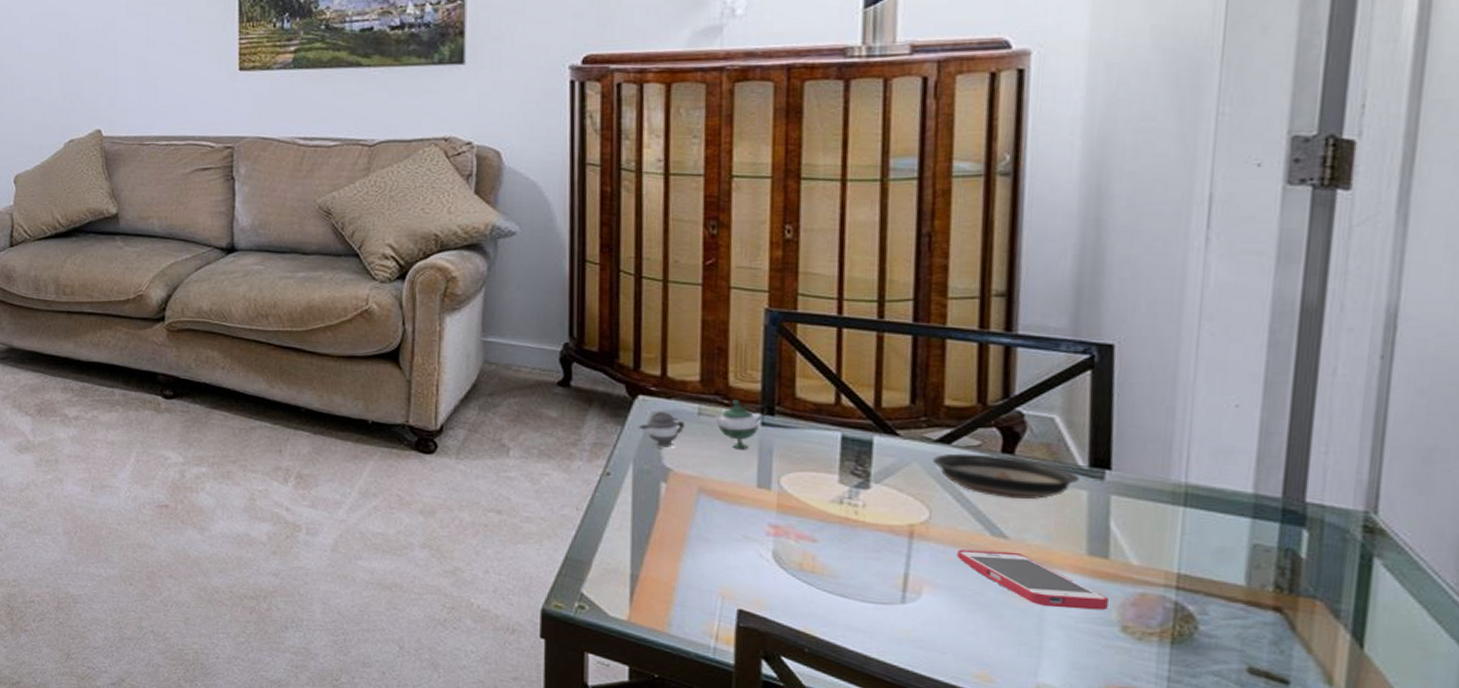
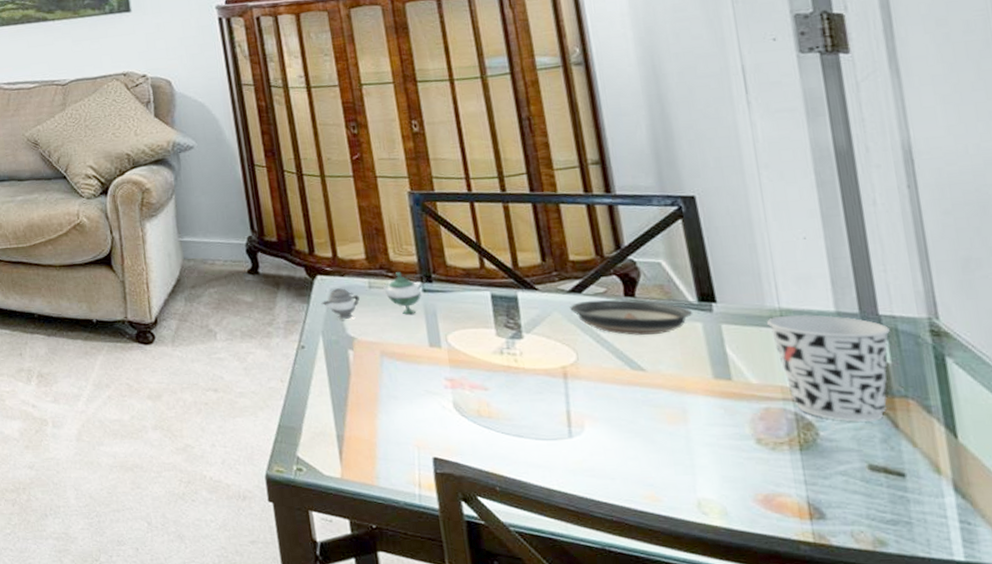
smartphone: present [957,549,1109,611] -> none [606,382,741,428]
cup: none [1167,493,1314,620] -> present [767,315,890,422]

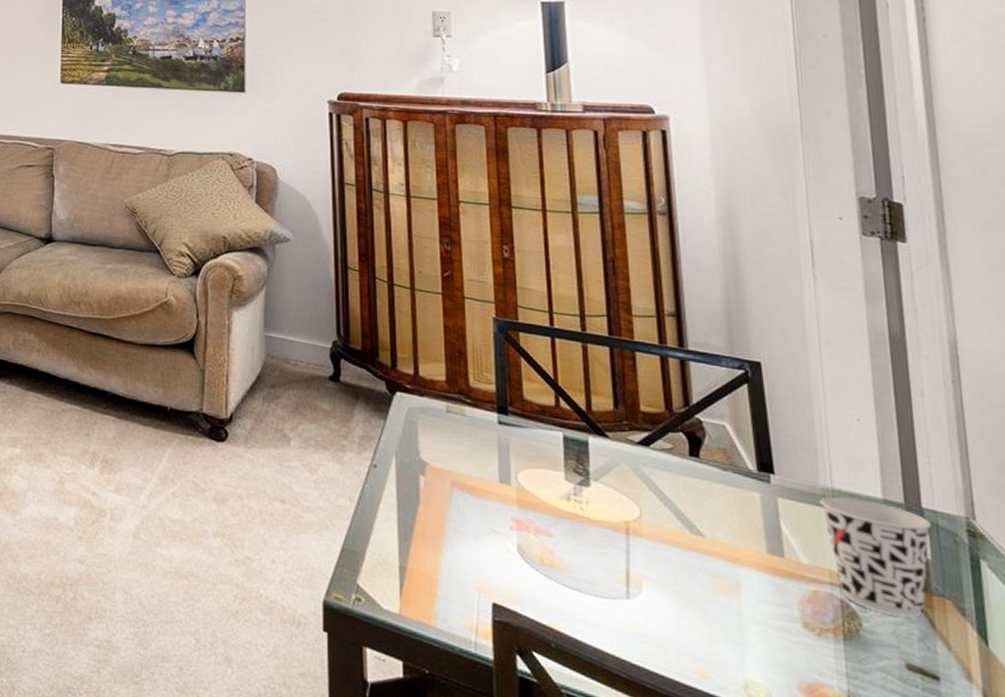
teapot: present [321,272,427,319] -> none [397,400,503,446]
saucer: present [570,299,694,335] -> none [637,455,752,500]

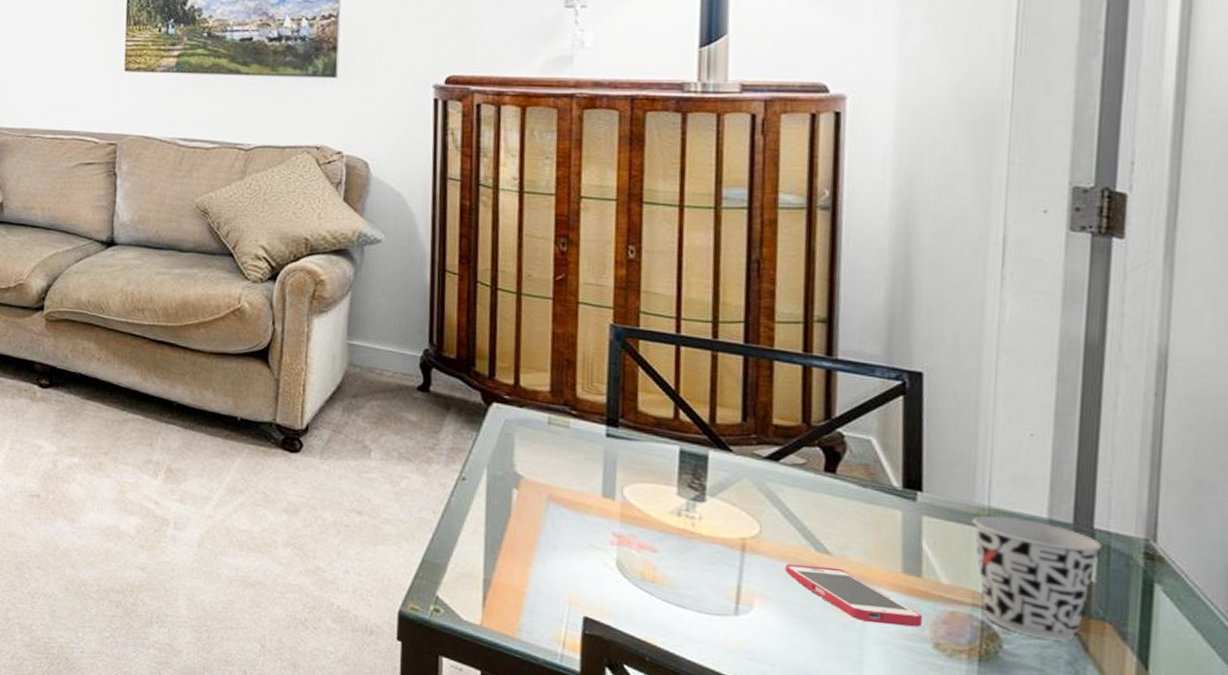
smartphone: none [666,546,790,607] -> present [785,564,922,627]

